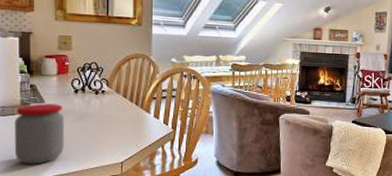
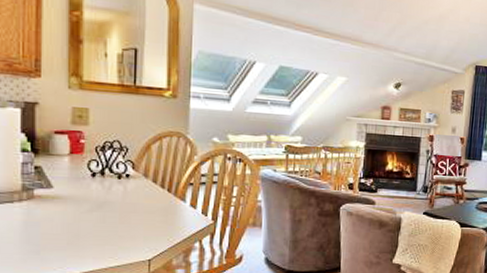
jar: present [15,103,65,164] -> none [14,189,79,263]

